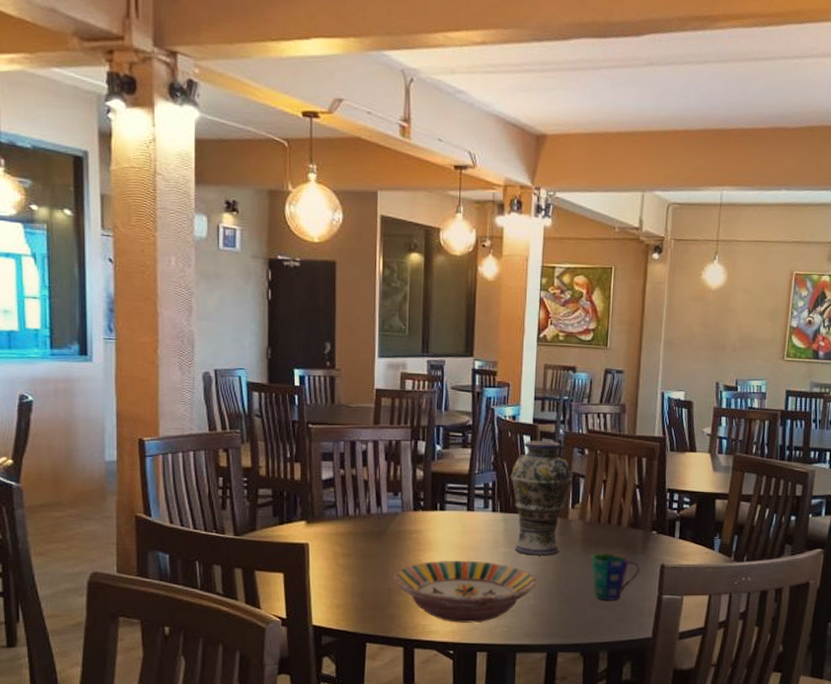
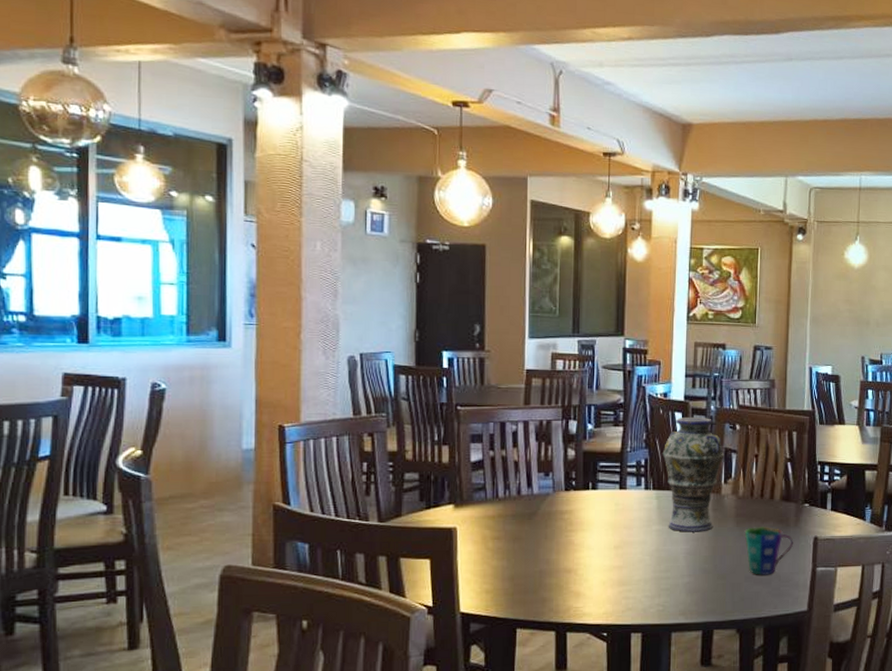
serving bowl: present [393,560,538,623] -> none [544,539,692,604]

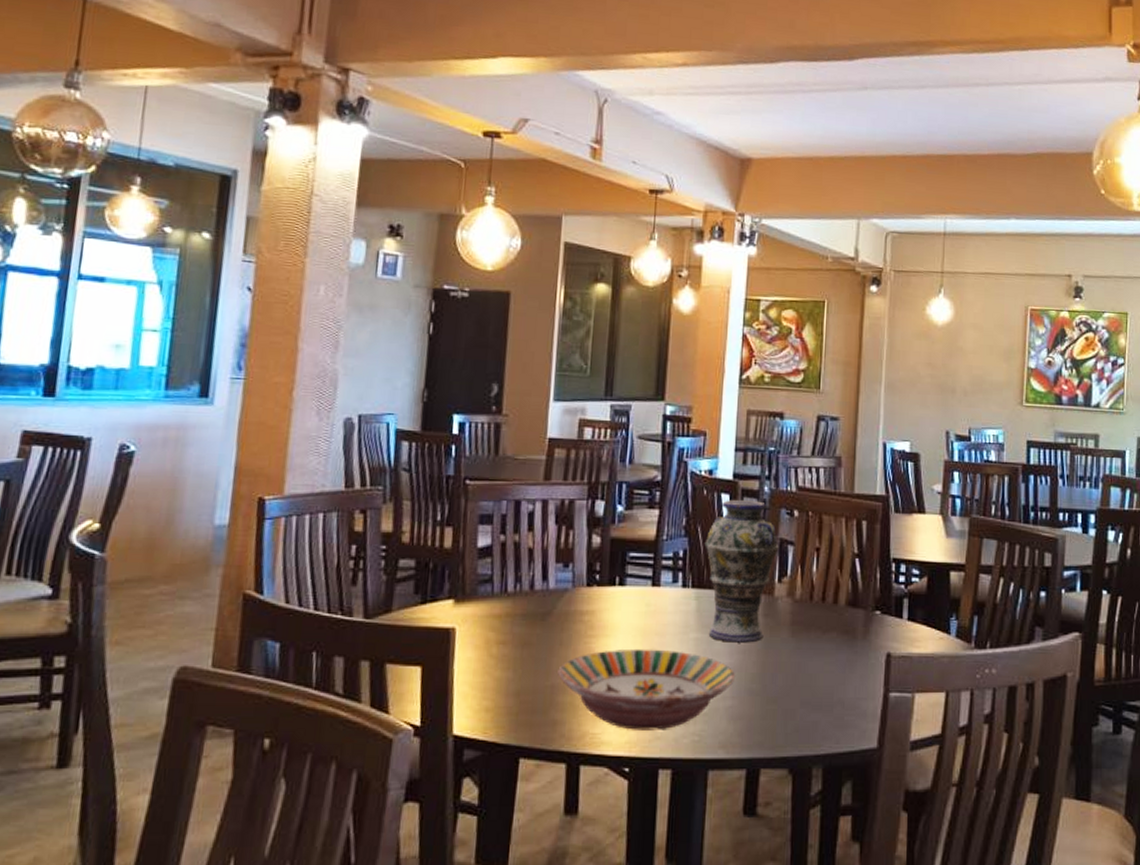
serving bowl: none [544,539,692,604] -> present [558,648,736,730]
cup: present [745,527,794,575] -> none [802,638,862,700]

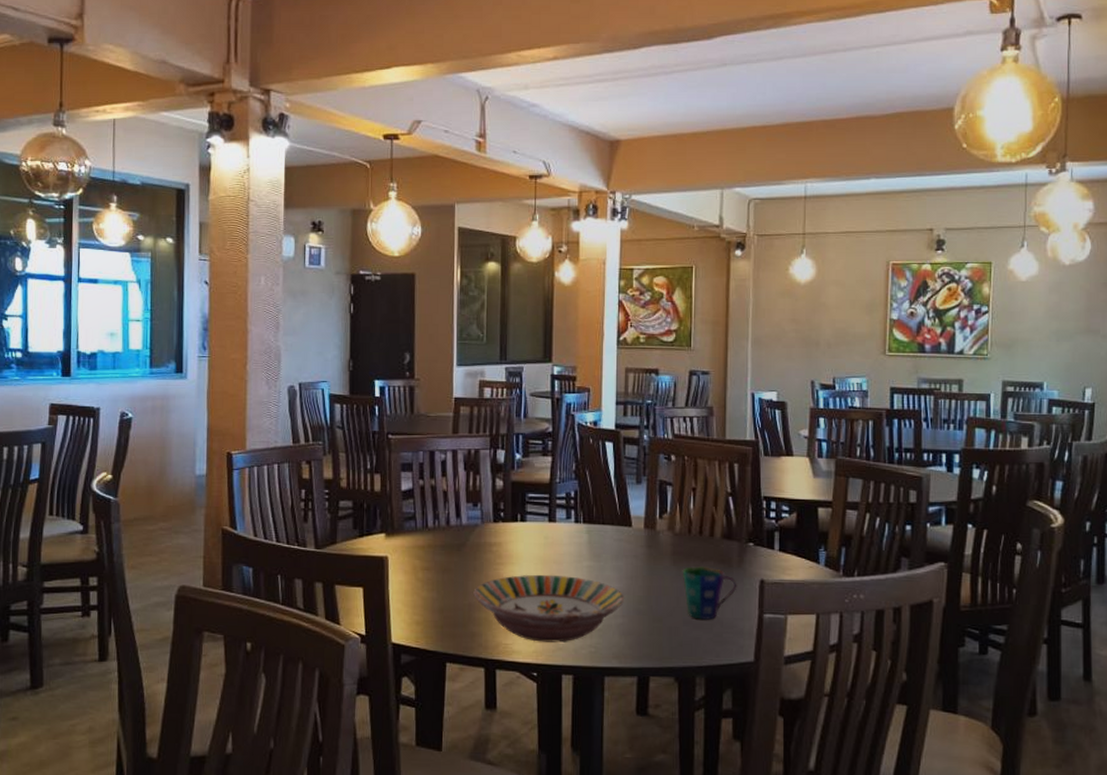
vase: present [704,500,779,643] -> none [593,447,659,570]
cup: none [802,638,862,700] -> present [683,566,737,620]

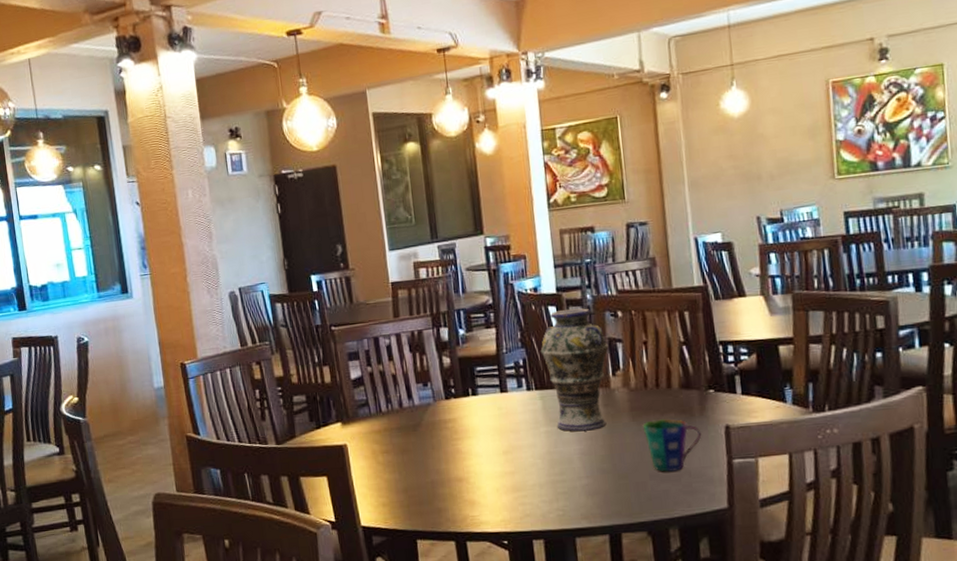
serving bowl: present [473,574,625,643] -> none [434,443,587,511]
vase: none [593,447,659,570] -> present [540,308,609,432]

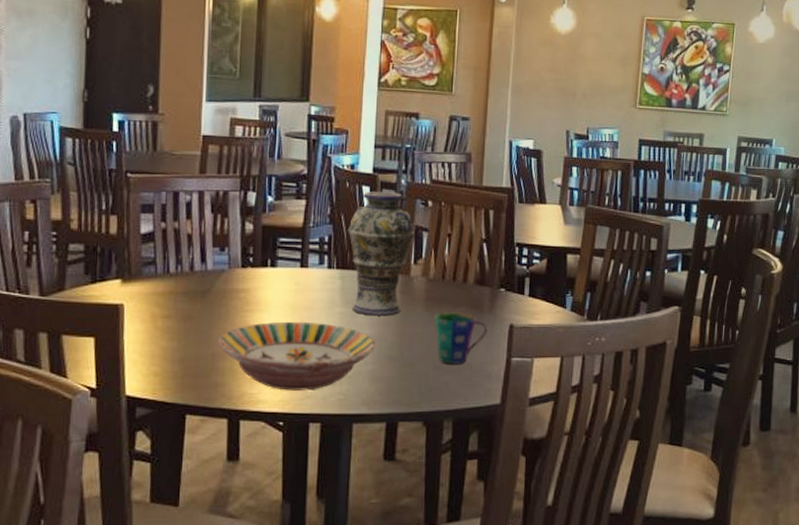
serving bowl: none [434,443,587,511] -> present [218,321,377,391]

